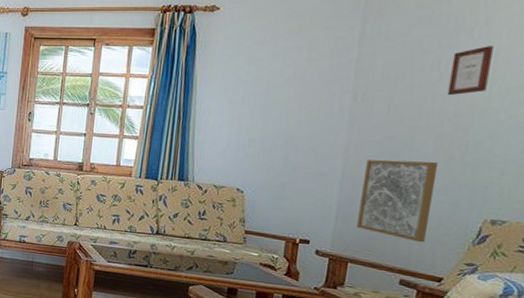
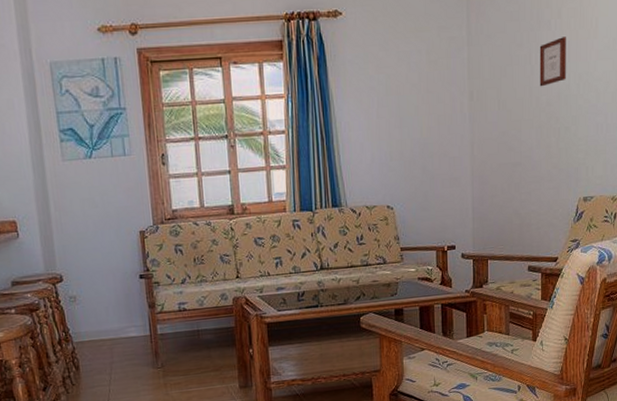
wall art: present [357,159,439,243] -> none [489,151,542,229]

